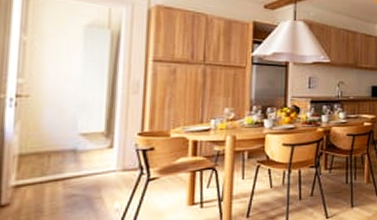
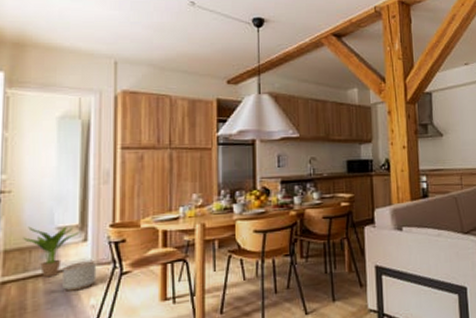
potted plant: none [41,131,105,182] -> present [23,226,80,278]
planter: none [84,167,123,196] -> present [63,261,97,291]

